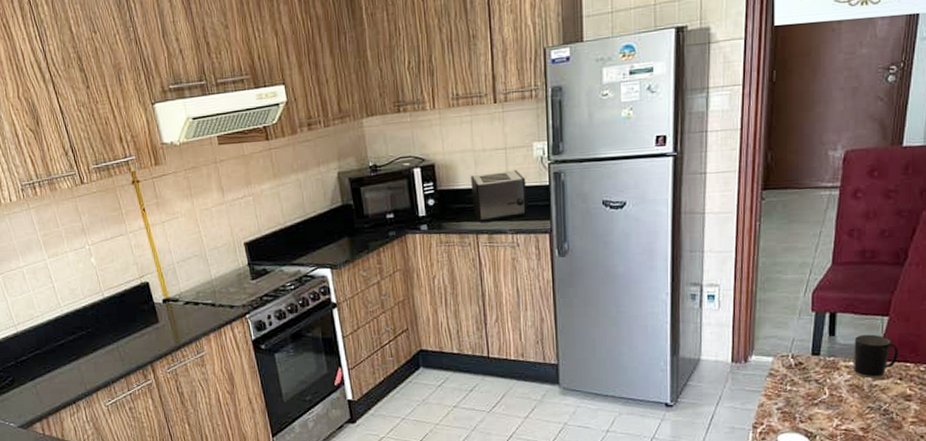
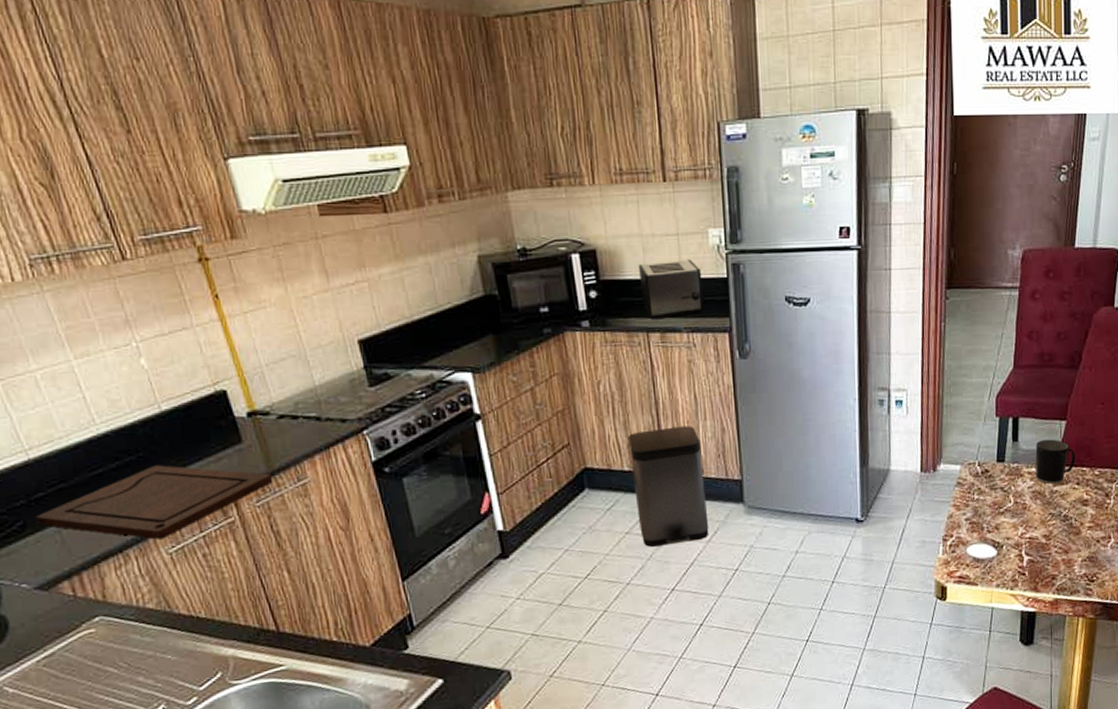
cutting board: none [20,338,180,395] -> present [35,465,274,540]
pedal bin: none [457,315,527,420] -> present [627,426,709,547]

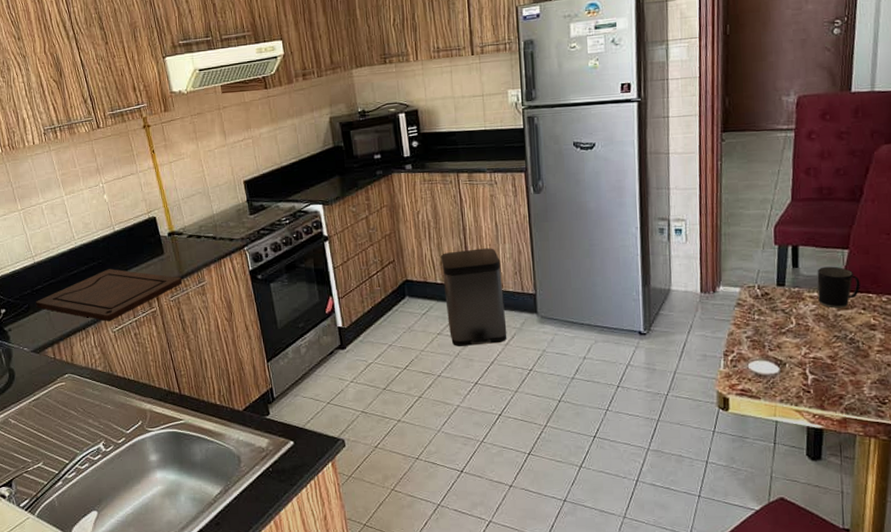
toaster: present [639,259,704,320] -> none [451,115,504,163]

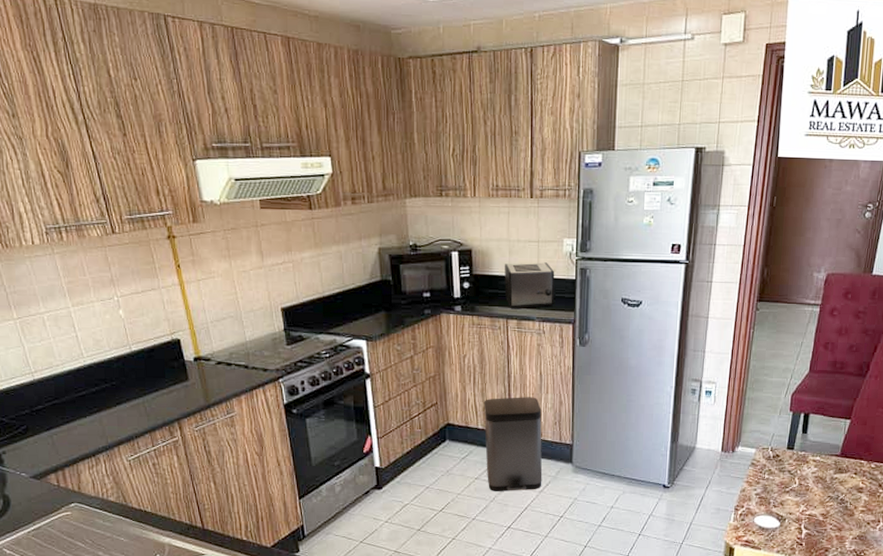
cutting board: present [35,269,183,322] -> none [35,392,209,449]
toaster: none [451,115,504,163] -> present [504,262,555,309]
mug: present [817,266,860,309] -> none [819,434,856,472]

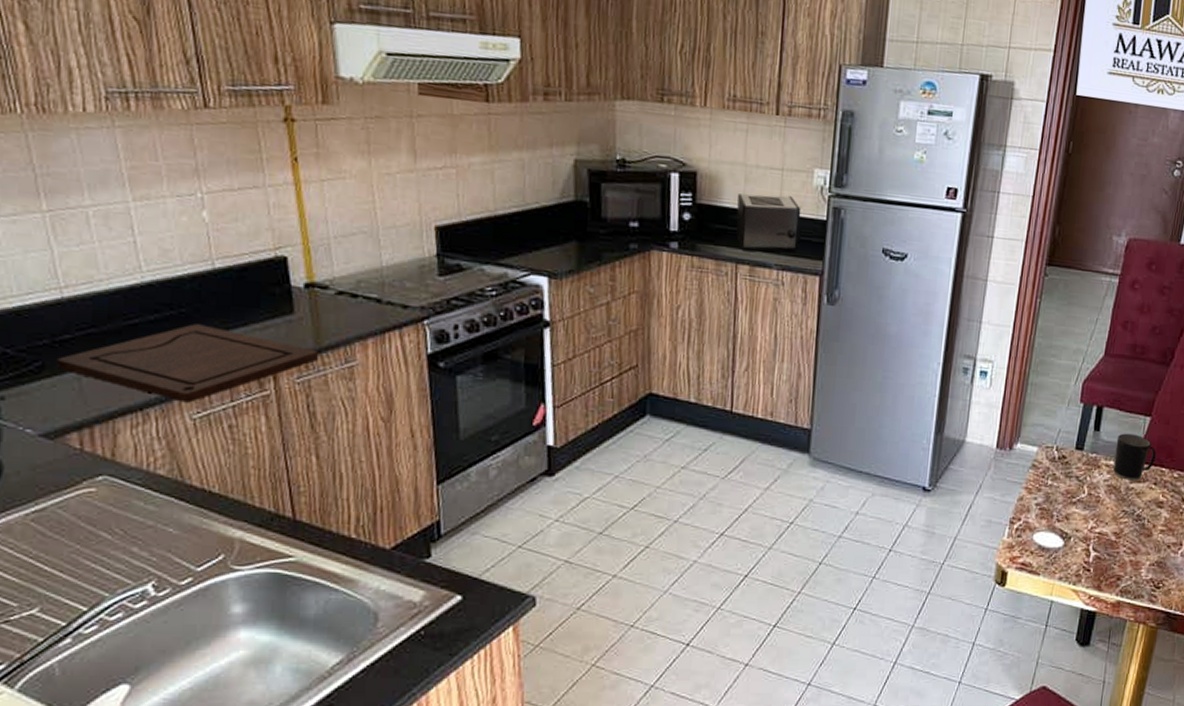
cutting board: none [35,392,209,449] -> present [56,324,320,403]
pedal bin: present [483,397,543,491] -> none [696,363,775,487]
mug: none [819,434,856,472] -> present [1113,433,1156,481]

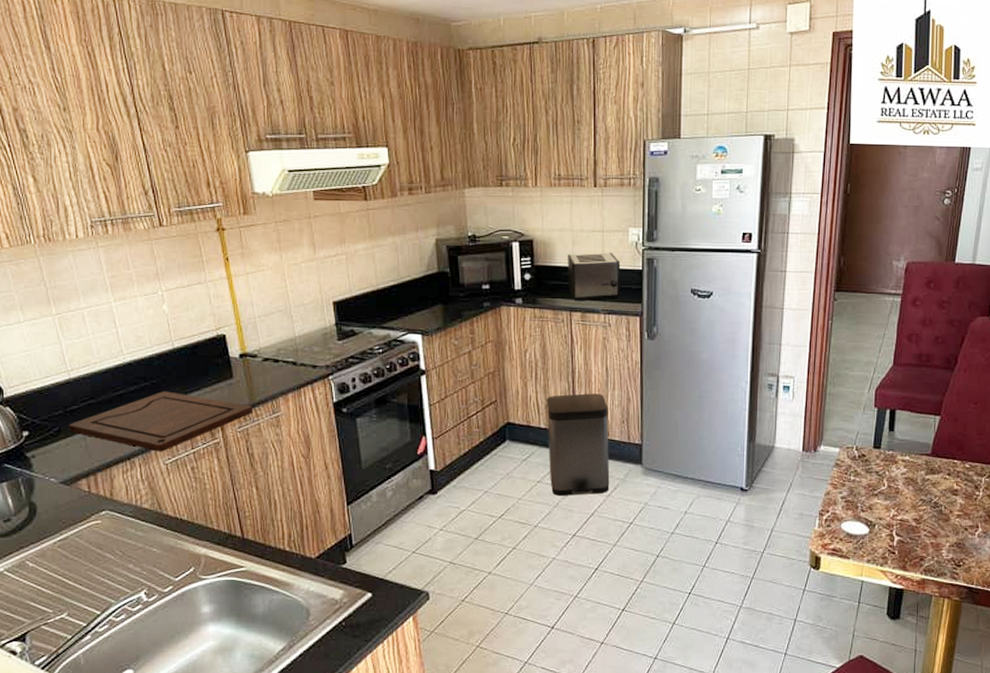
pedal bin: none [696,363,775,487] -> present [546,393,610,496]
mug: present [1113,433,1156,481] -> none [909,431,948,473]

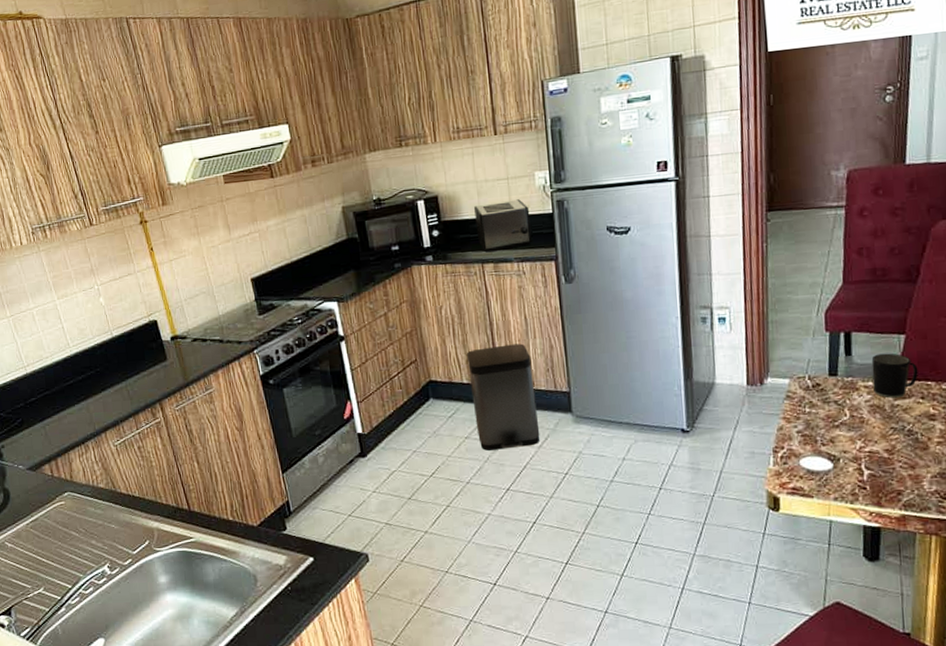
cutting board: present [68,391,254,452] -> none [29,377,189,435]
mug: none [909,431,948,473] -> present [871,353,918,399]

